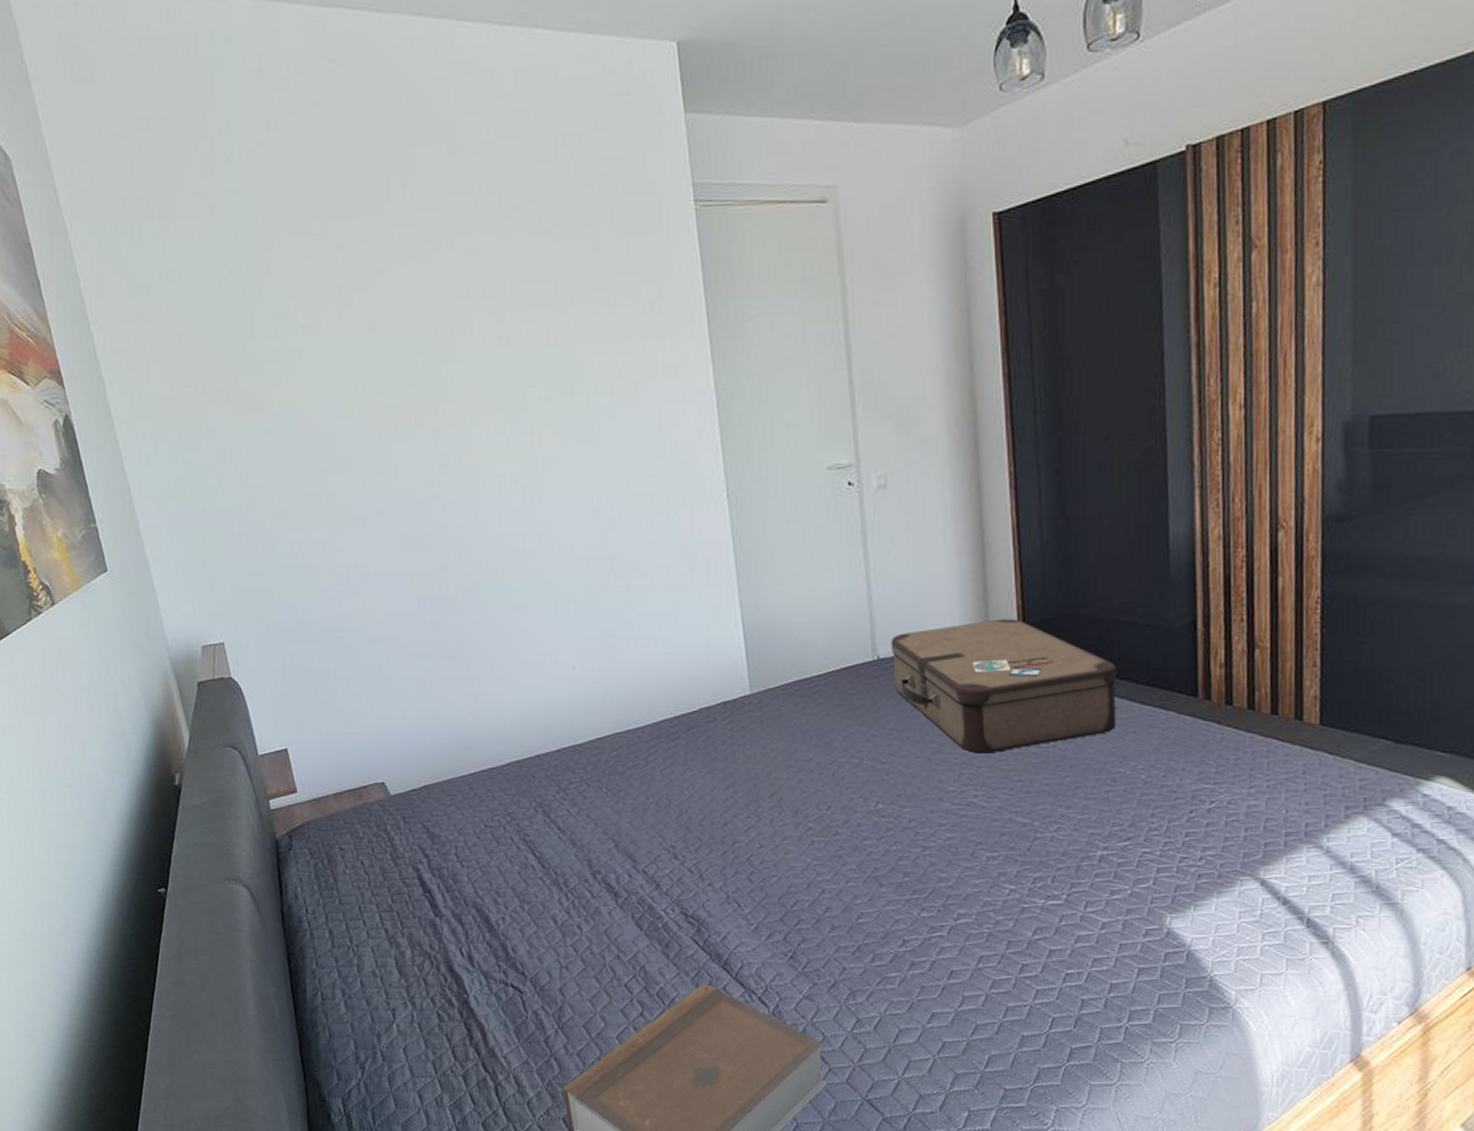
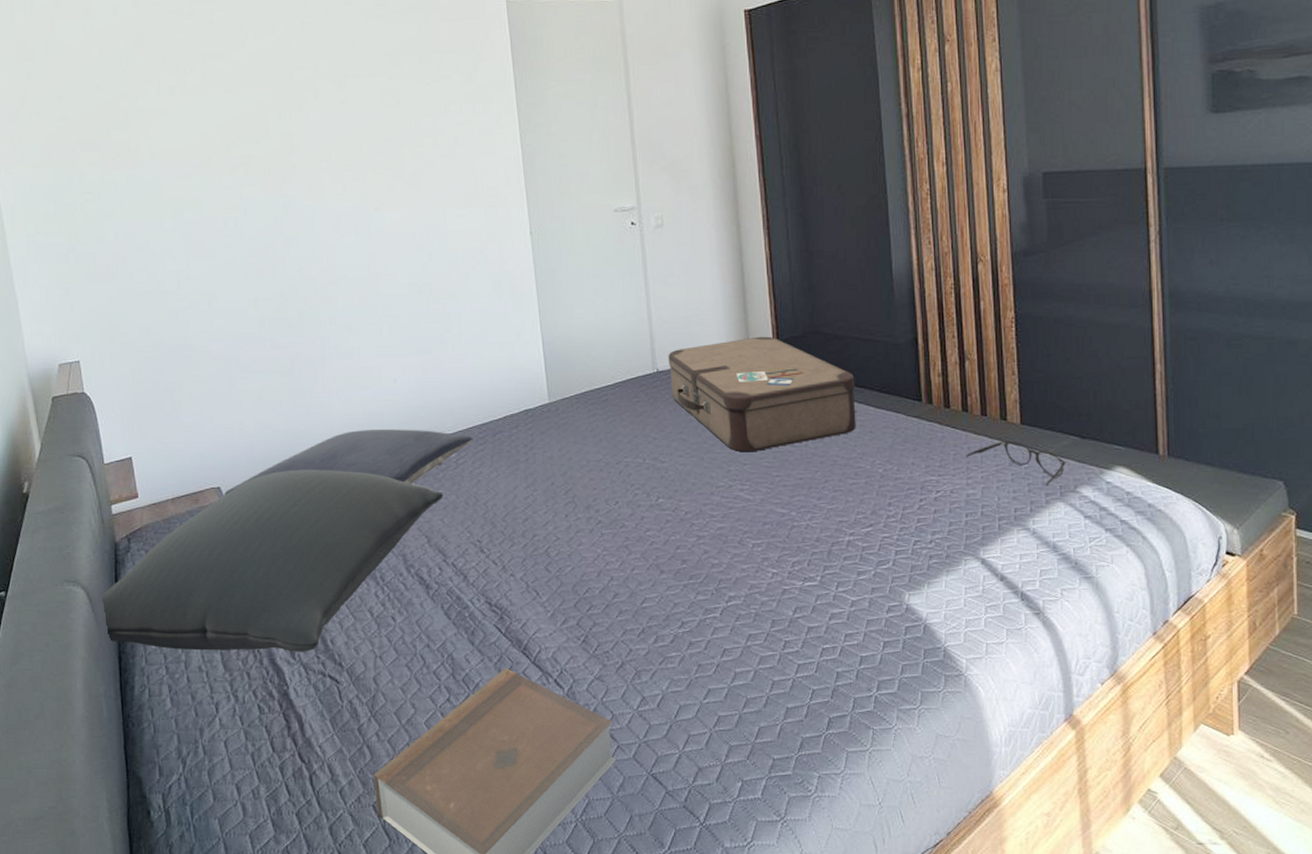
pillow: none [263,765,632,960] -> present [100,469,444,652]
pillow: none [389,722,664,792] -> present [224,429,473,496]
eyeglasses: none [1249,744,1374,797] -> present [966,440,1066,486]

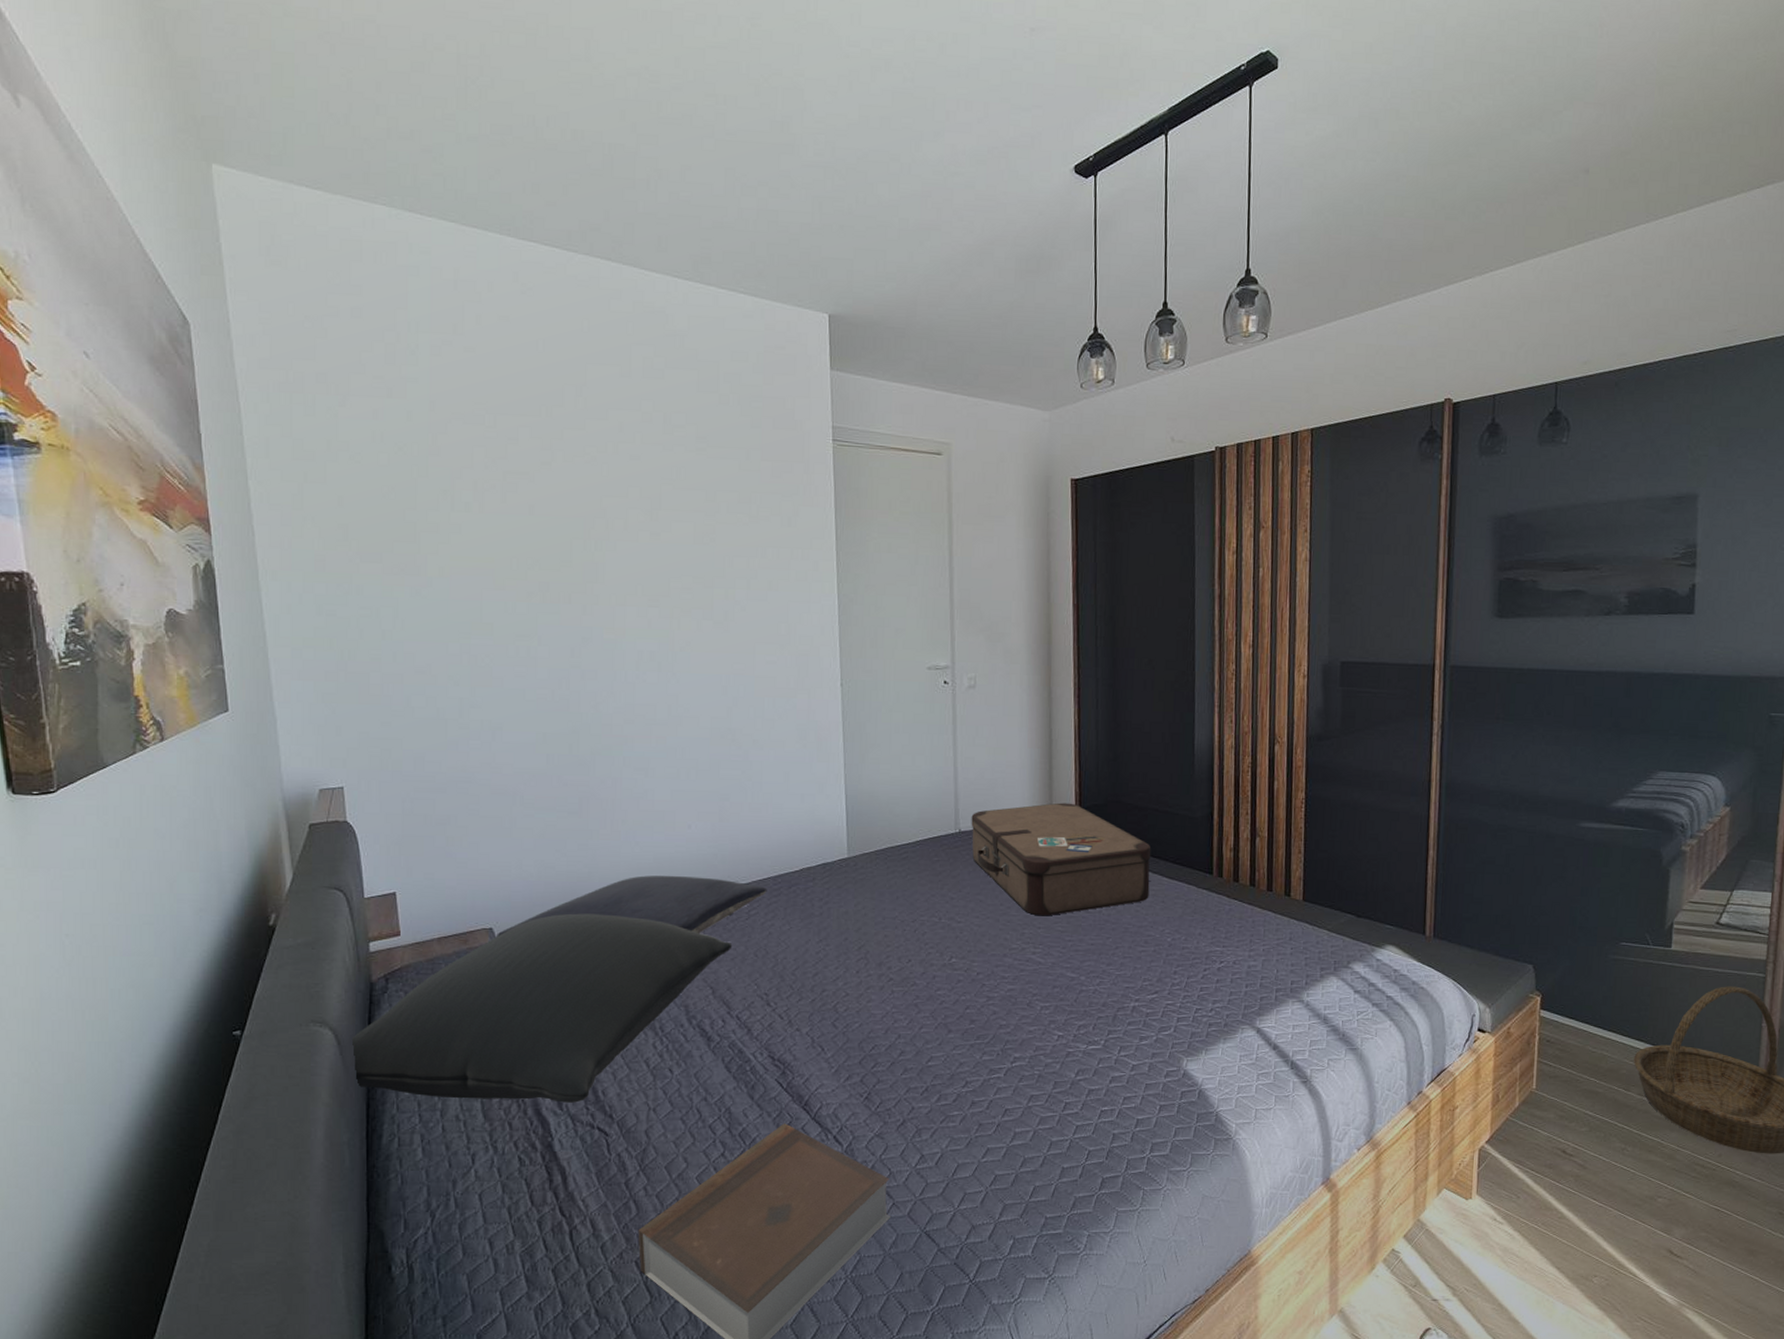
eyeglasses: present [966,440,1066,486] -> none [1250,916,1342,960]

